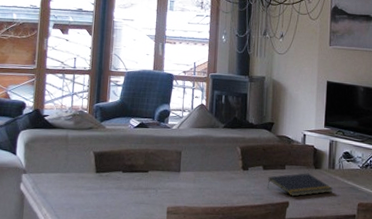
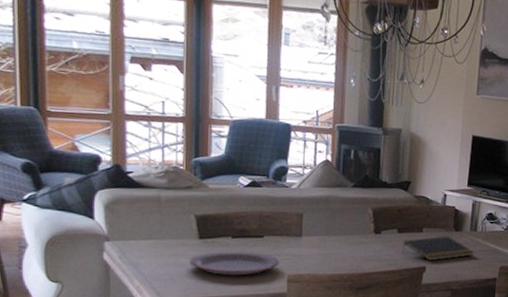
plate: none [87,183,161,207] -> present [189,251,280,276]

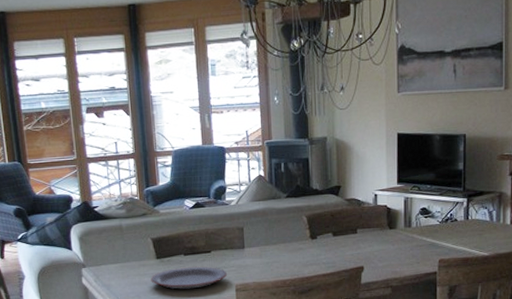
notepad: present [401,236,475,261] -> none [338,235,411,260]

